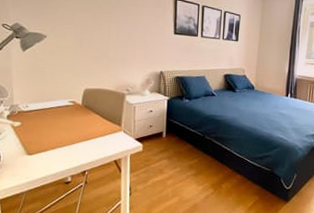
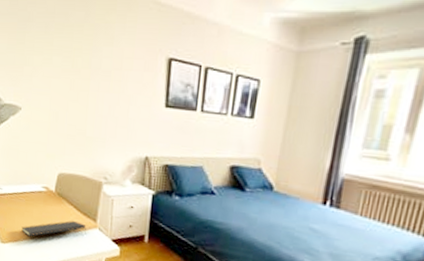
notepad: none [49,127,112,146] -> present [21,220,86,237]

